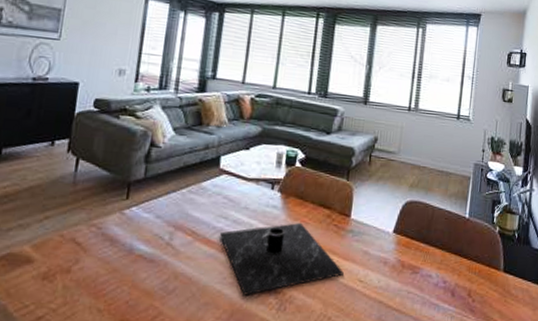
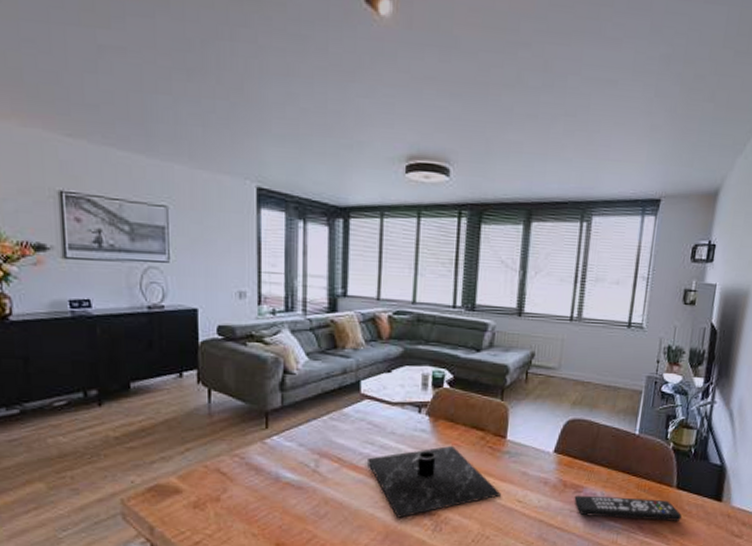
remote control: none [411,276,509,305] -> present [574,495,682,521]

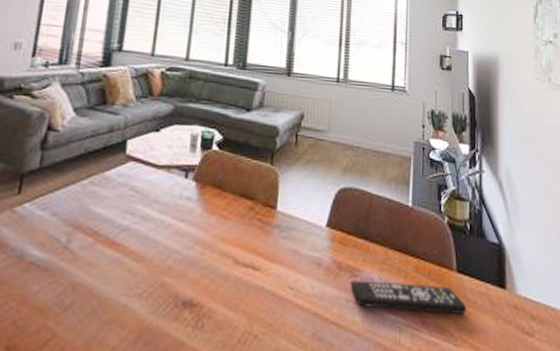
place setting: present [366,446,501,518] -> none [125,218,271,310]

